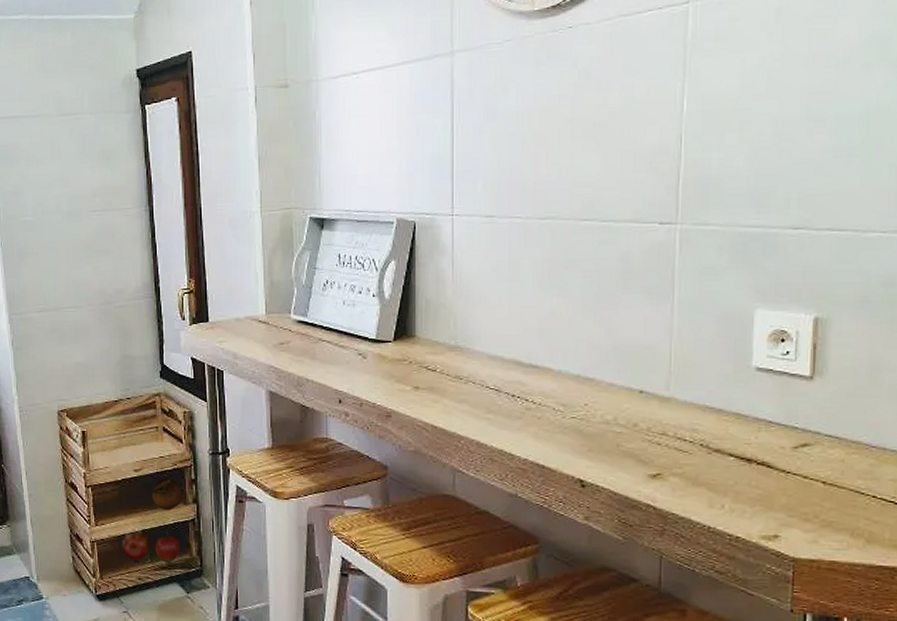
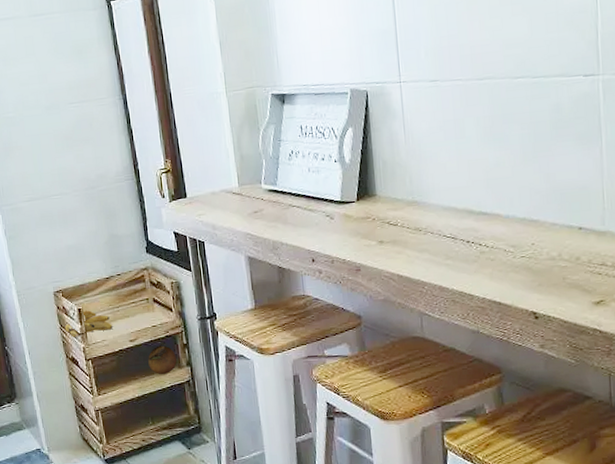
banana: none [67,433,117,461] -> present [65,310,113,337]
apple: present [123,530,150,561] -> none [125,395,151,424]
apple: present [155,531,181,562] -> none [155,394,179,422]

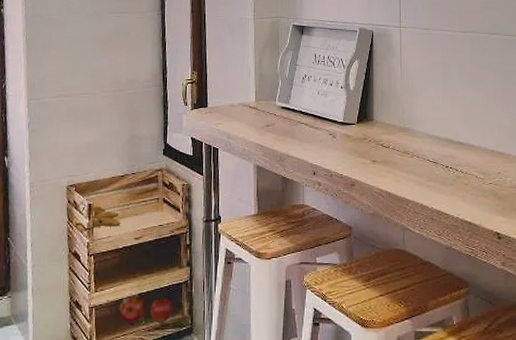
apple: none [125,395,151,424] -> present [120,294,146,323]
onion: present [148,344,177,375] -> none [150,244,178,274]
apple: none [155,394,179,422] -> present [150,293,174,322]

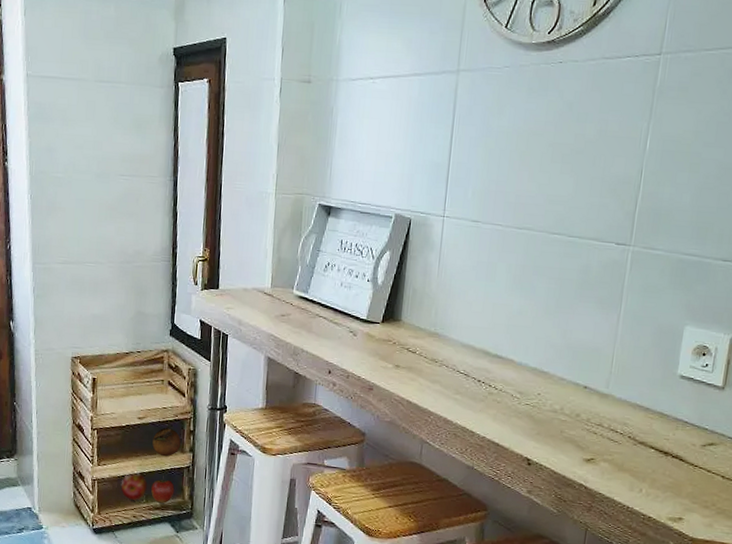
banana: present [73,206,120,232] -> none [77,380,124,405]
onion: none [150,244,178,274] -> present [152,426,181,457]

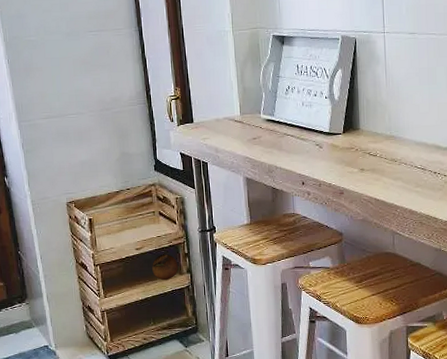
apple: present [121,472,147,500] -> none [129,298,153,324]
apple: present [151,475,175,504] -> none [157,298,179,323]

